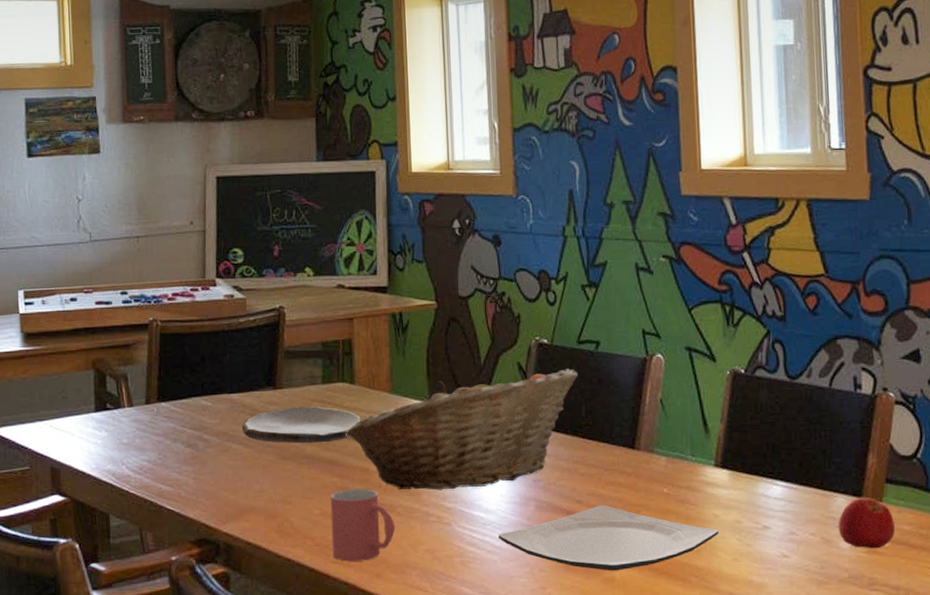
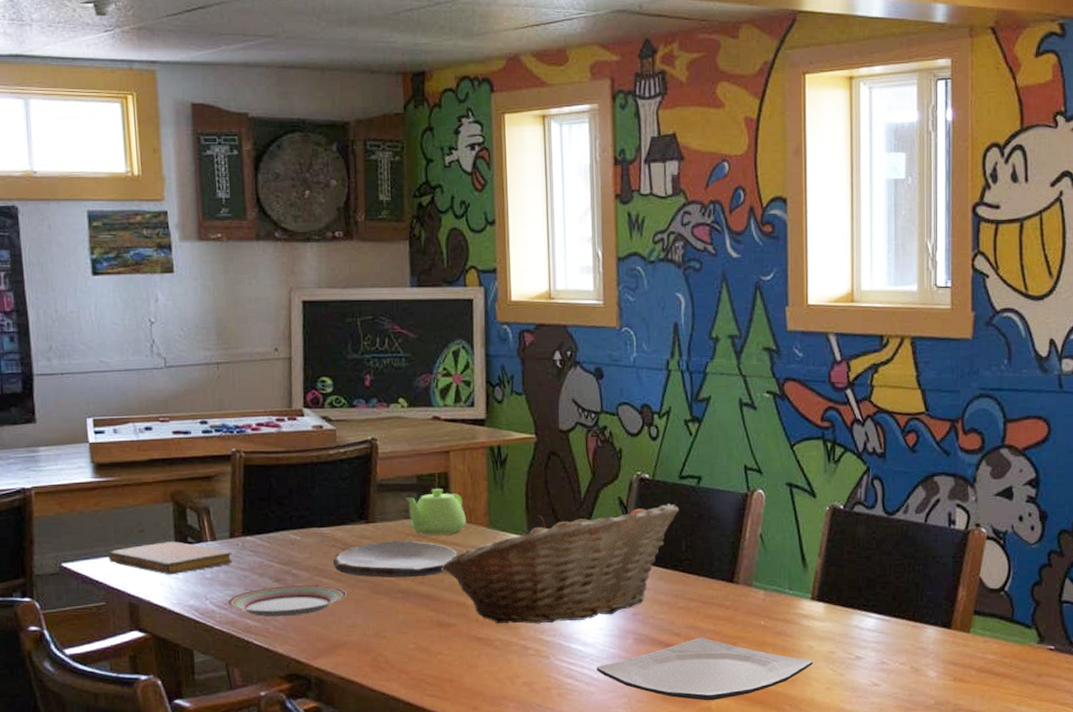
notebook: none [34,407,148,441] -> present [108,541,232,575]
plate: none [142,450,255,482] -> present [227,585,347,617]
teapot: none [310,355,369,401] -> present [404,489,466,535]
mug: present [330,488,396,562] -> none [425,622,493,695]
apple: present [838,497,896,549] -> none [927,628,981,677]

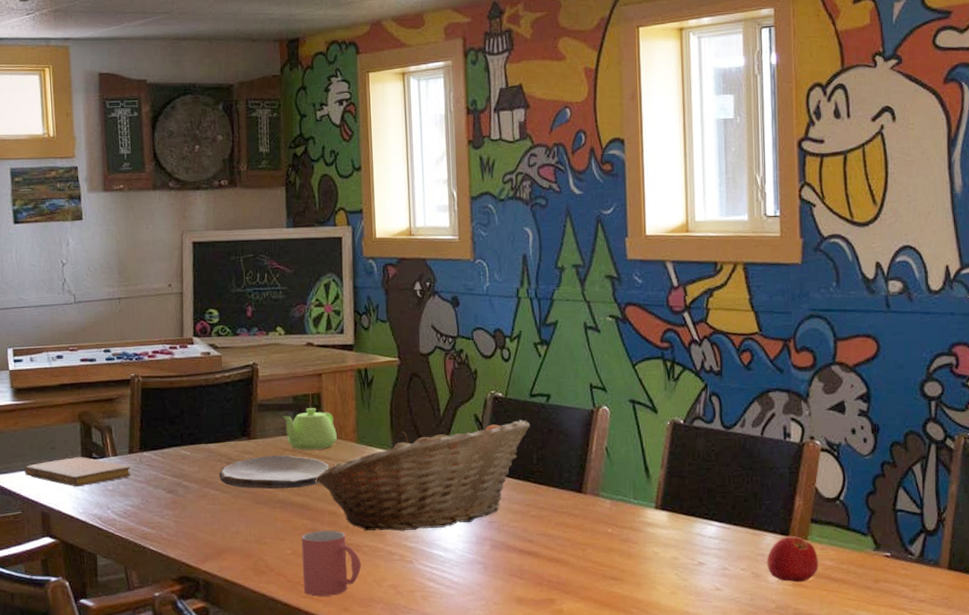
plate: present [227,585,347,617] -> none [126,496,231,525]
mug: none [425,622,493,695] -> present [301,530,362,596]
plate: present [597,637,813,701] -> none [457,543,658,604]
apple: none [927,628,981,677] -> present [767,535,819,583]

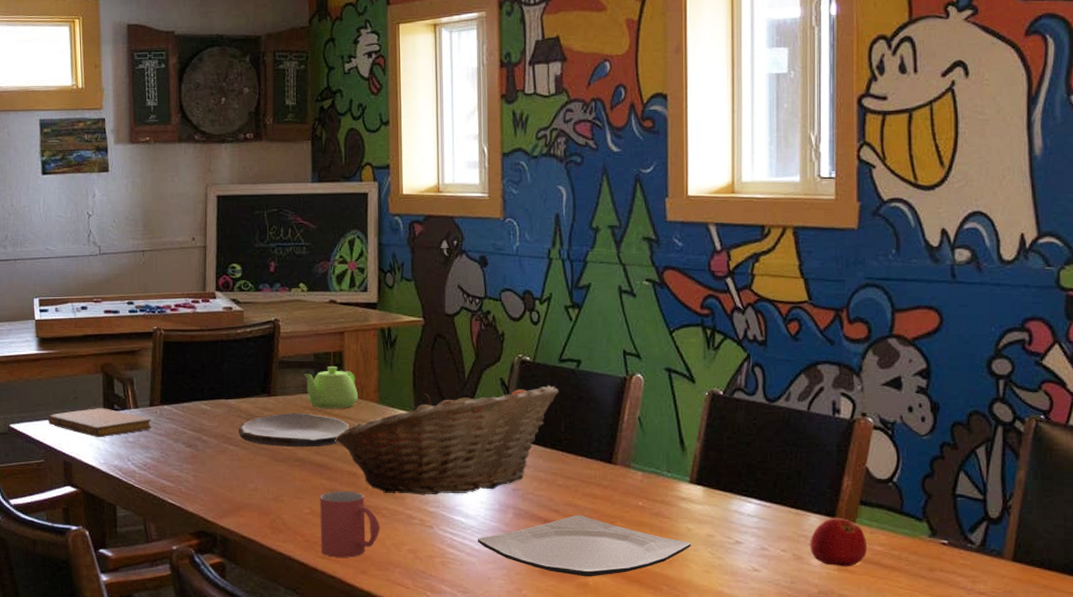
plate: none [457,543,658,604] -> present [478,514,691,577]

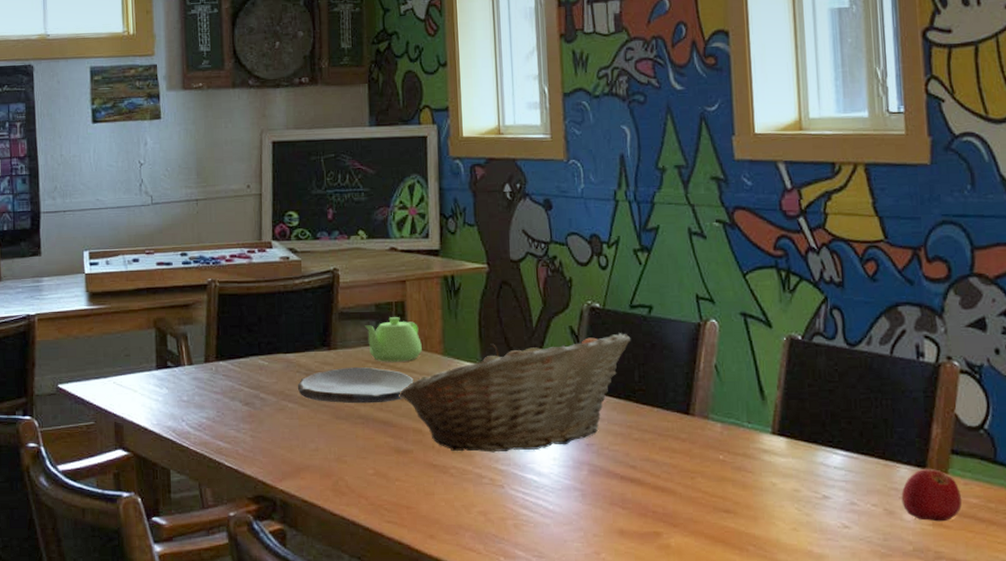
notebook: present [48,408,151,438] -> none [98,365,207,397]
mug: present [319,491,380,558] -> none [384,449,449,521]
plate: present [478,514,691,577] -> none [552,470,777,538]

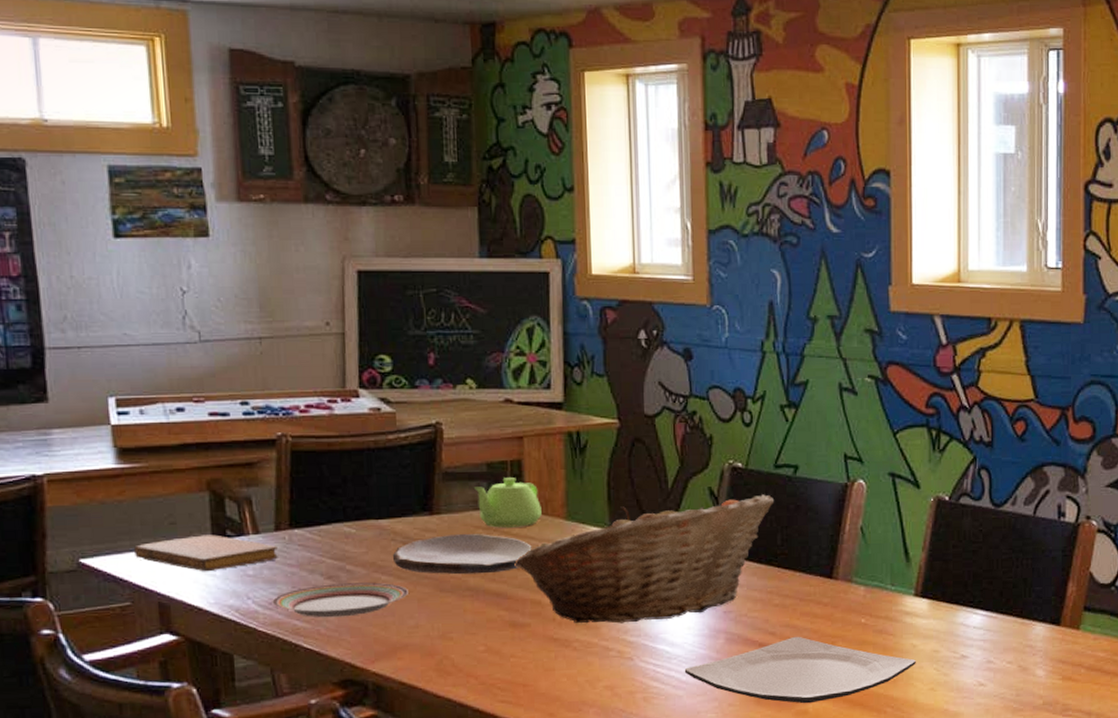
notebook: none [98,365,207,397] -> present [134,534,278,572]
plate: none [201,409,310,440] -> present [272,582,408,618]
plate: none [552,470,777,538] -> present [685,636,916,704]
apple: present [901,468,962,522] -> none [1035,625,1091,676]

